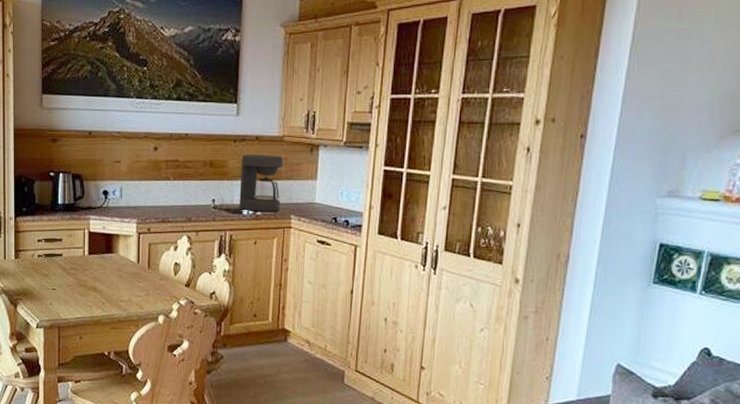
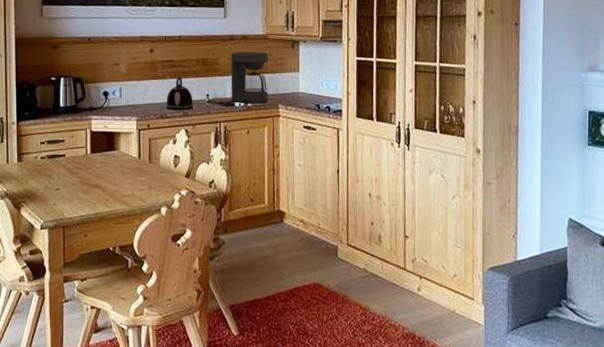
kettle: none [167,177,198,215] -> present [165,75,193,111]

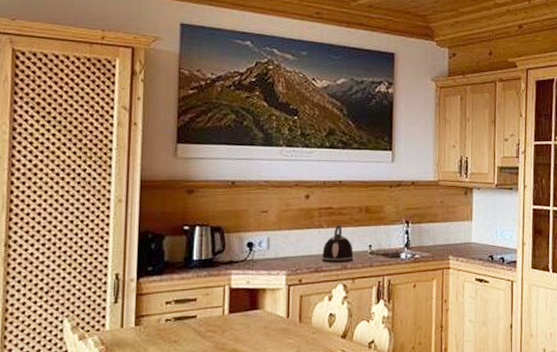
coffee maker: present [230,51,269,104] -> none [397,198,440,255]

